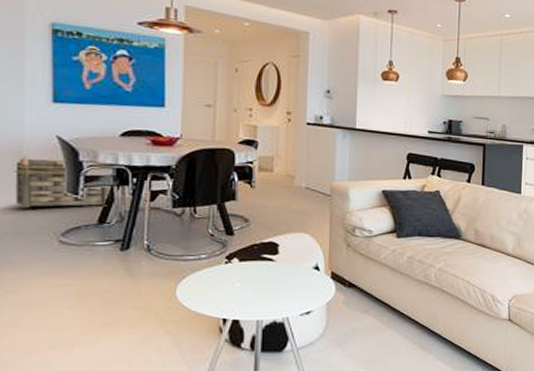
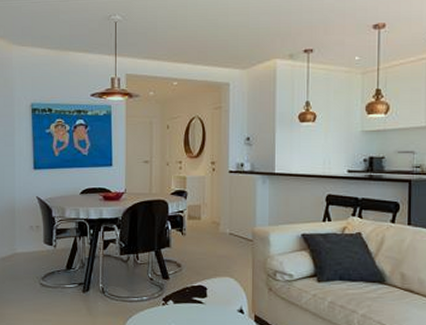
basket: present [13,155,109,207] -> none [9,213,74,256]

